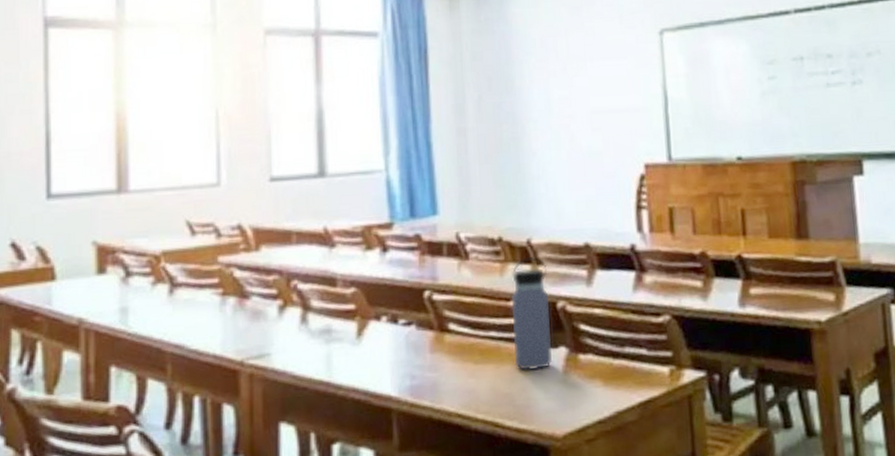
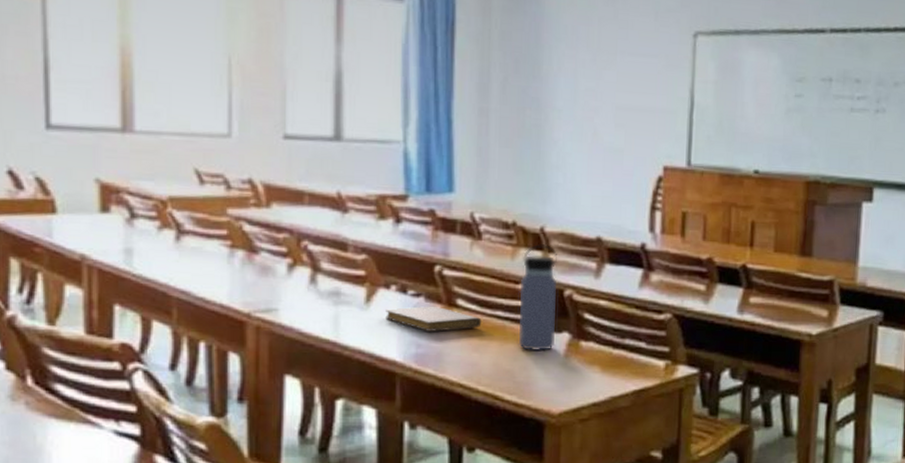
notebook: none [378,334,475,361] -> present [386,306,482,332]

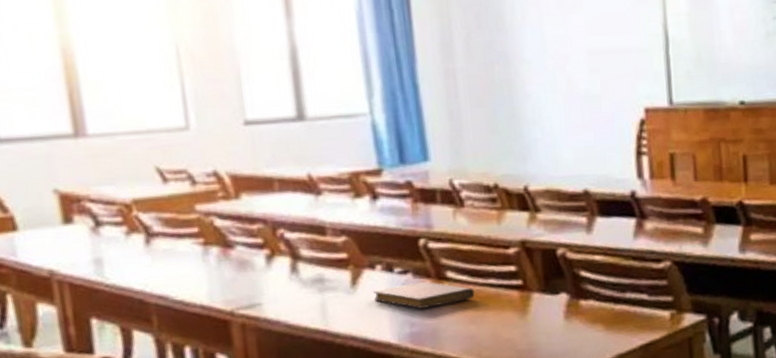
water bottle: present [518,244,558,351] -> none [509,204,554,317]

